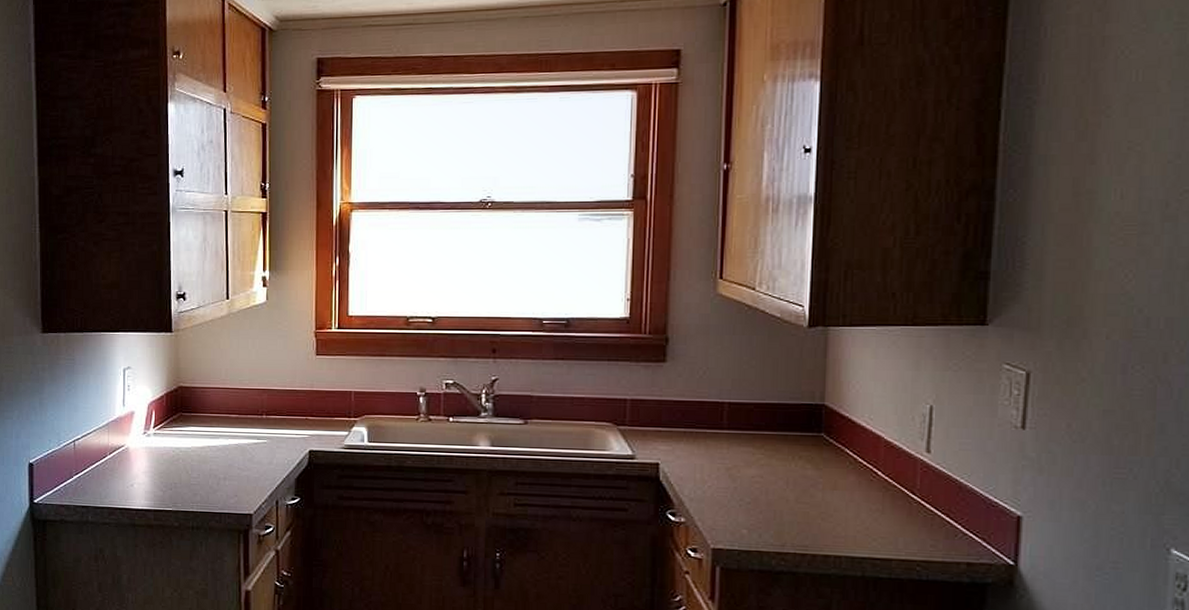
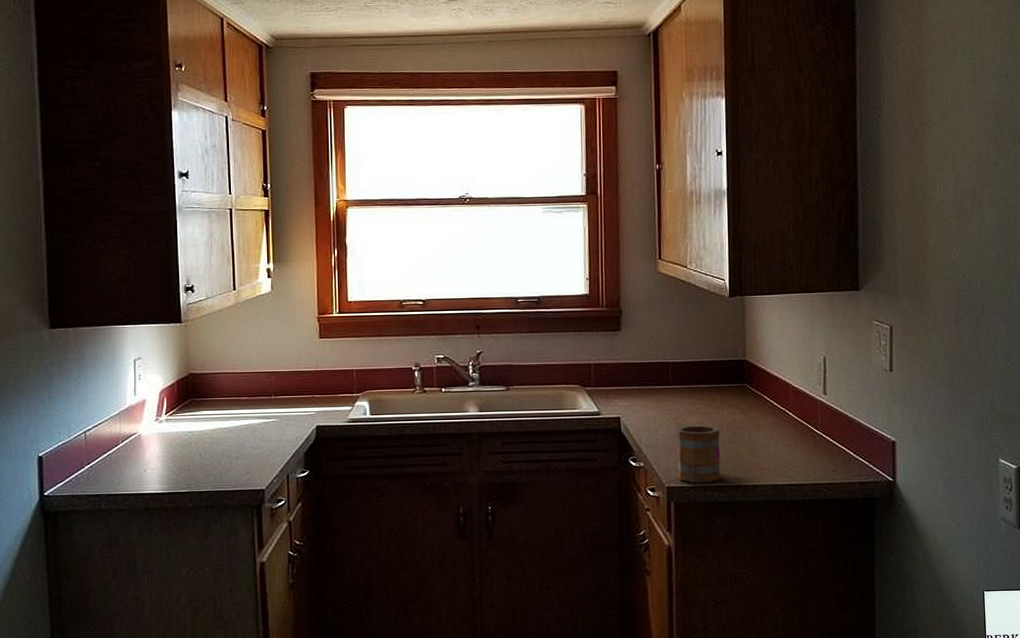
mug: none [725,478,785,547] -> present [676,425,721,483]

